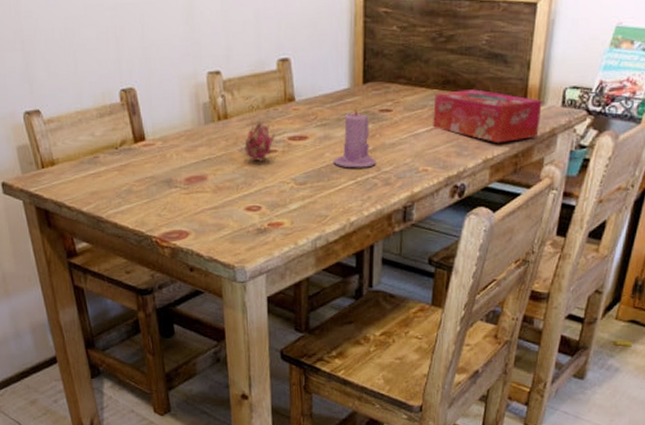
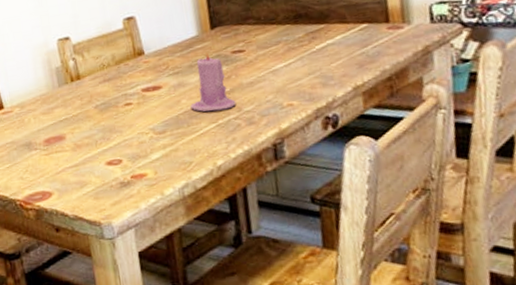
fruit: present [244,117,276,162] -> none [98,74,130,116]
tissue box: present [433,89,542,144] -> none [287,18,411,69]

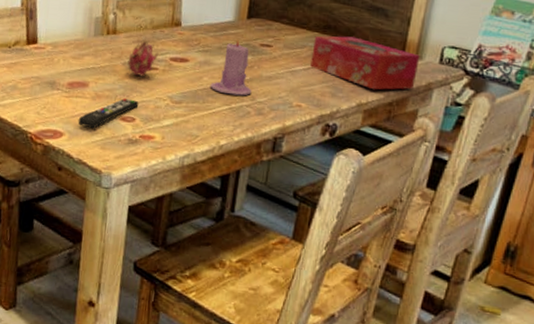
remote control: none [63,141,122,181] -> present [78,98,139,129]
fruit: none [98,74,130,116] -> present [127,37,160,77]
tissue box: none [287,18,411,69] -> present [310,35,420,90]

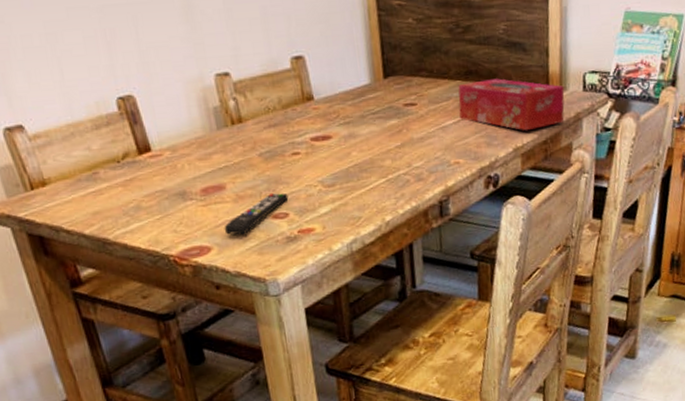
fruit: present [127,37,160,77] -> none [263,119,298,166]
candle: present [210,39,252,96] -> none [361,103,406,166]

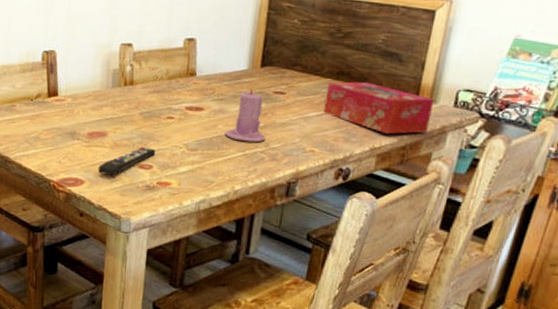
candle: none [361,103,406,166] -> present [225,87,266,143]

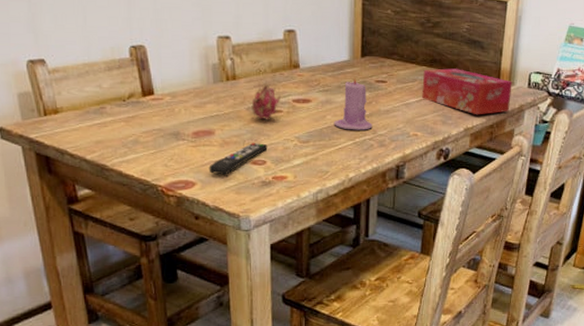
fruit: none [144,87,175,126] -> present [251,80,282,120]

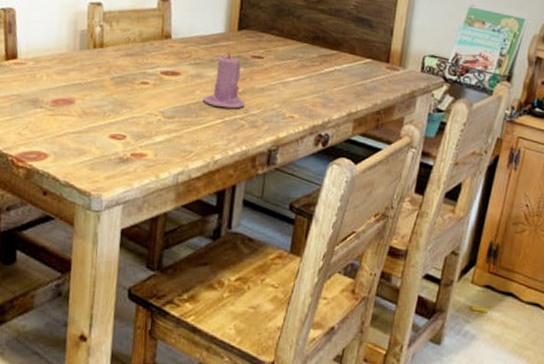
remote control: present [209,143,268,175] -> none [64,115,130,148]
fruit: present [251,80,282,120] -> none [116,50,150,92]
tissue box: present [422,68,512,115] -> none [301,46,403,99]

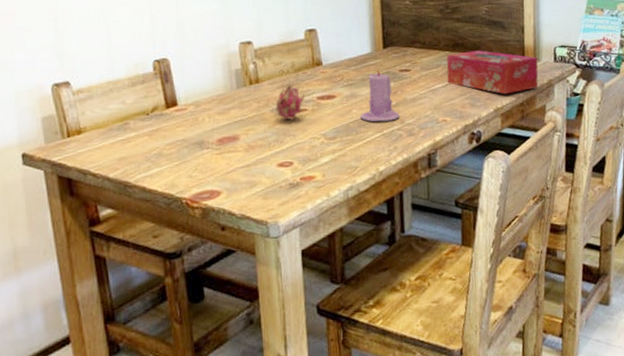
fruit: none [116,50,150,92] -> present [275,81,306,120]
tissue box: none [301,46,403,99] -> present [446,50,538,95]

